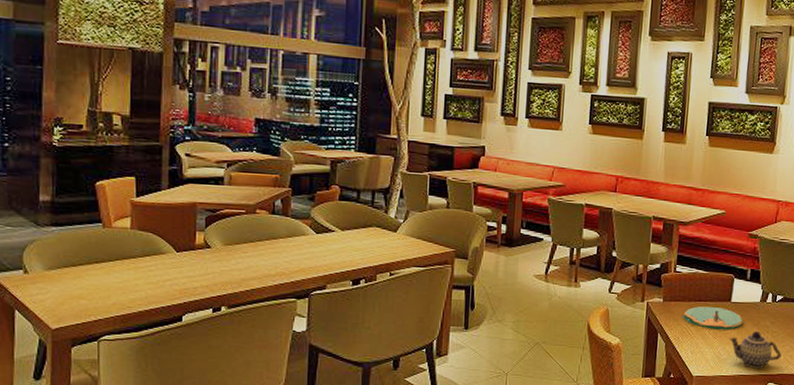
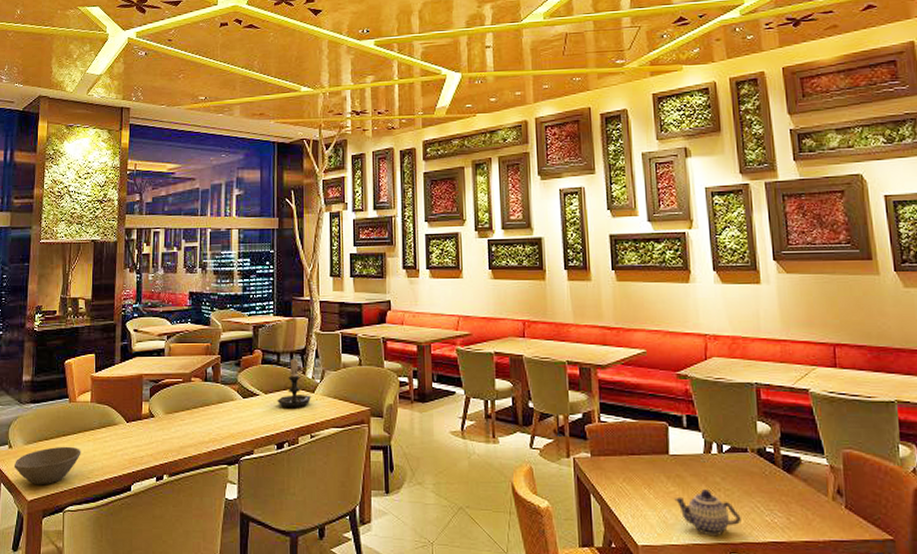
bowl: none [31,273,120,314] -> present [13,446,81,485]
candle holder: none [355,195,393,246] -> present [277,356,311,408]
plate: present [683,306,744,330] -> none [616,460,688,489]

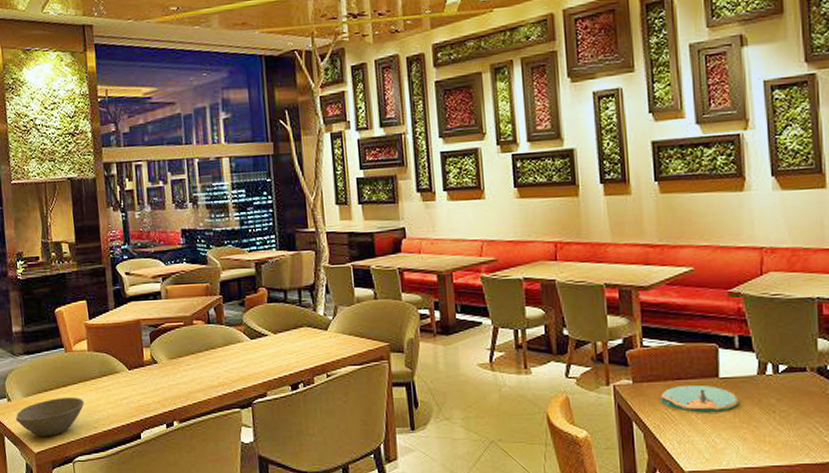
candle holder: present [277,356,311,408] -> none [288,293,324,348]
plate: none [616,460,688,489] -> present [660,384,740,413]
teapot: present [674,489,741,537] -> none [724,412,798,459]

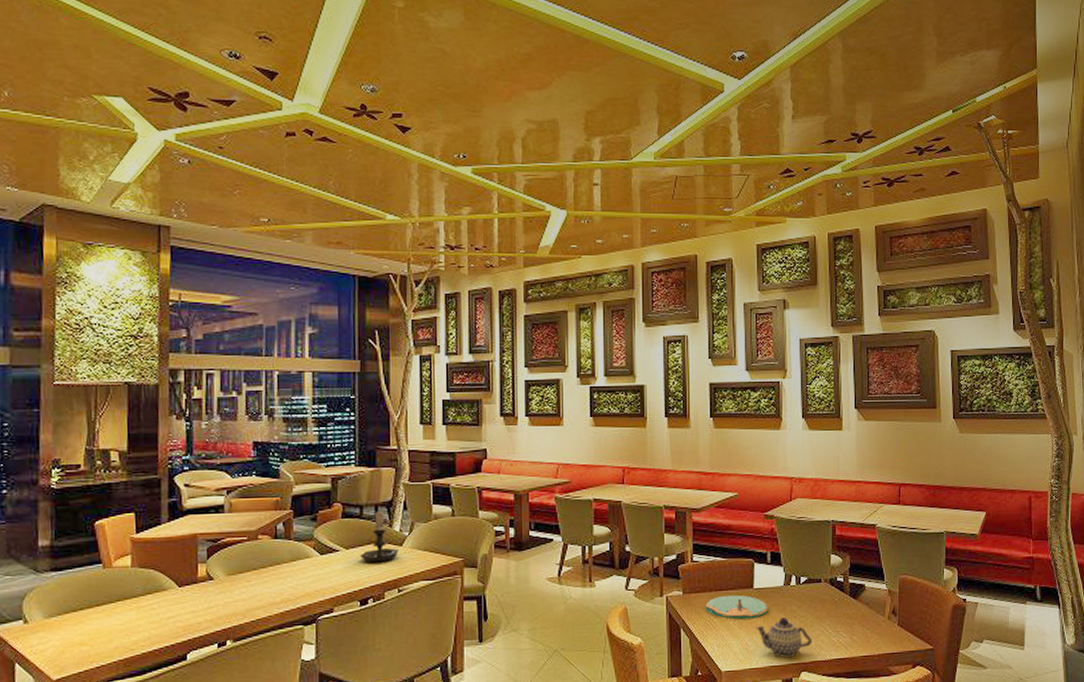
bowl: present [15,397,85,437] -> none [31,617,122,662]
candle holder: none [288,293,324,348] -> present [360,509,398,563]
teapot: none [724,412,798,459] -> present [756,617,812,658]

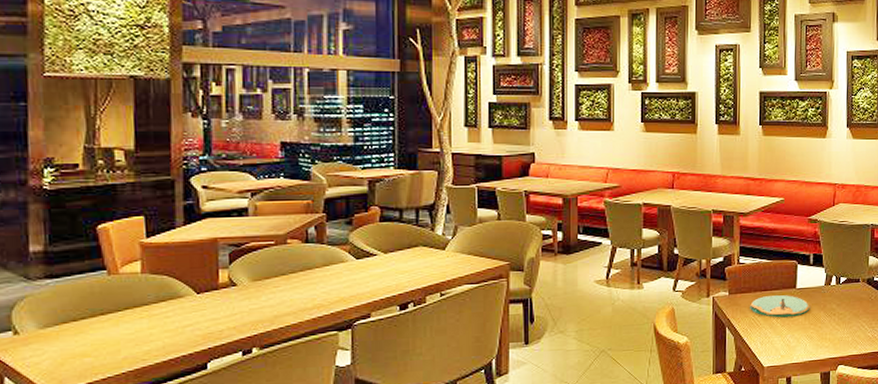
candle holder: present [360,509,398,563] -> none [400,213,441,267]
teapot: present [756,617,812,658] -> none [797,315,849,353]

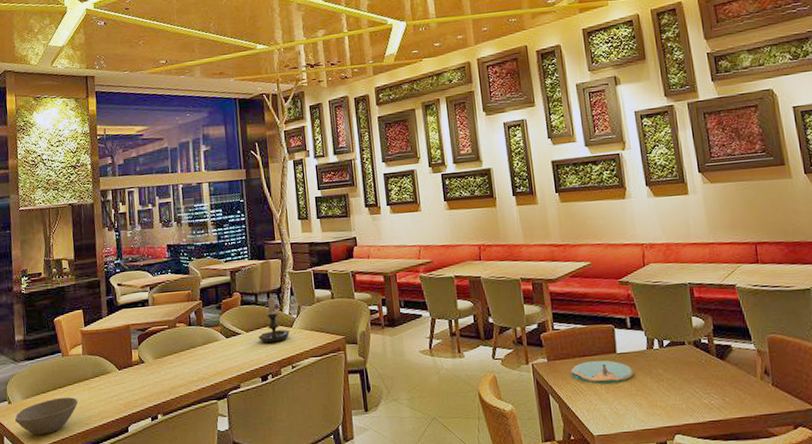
bowl: none [23,326,131,375] -> present [14,397,78,435]
candle holder: none [400,213,441,267] -> present [258,296,290,344]

